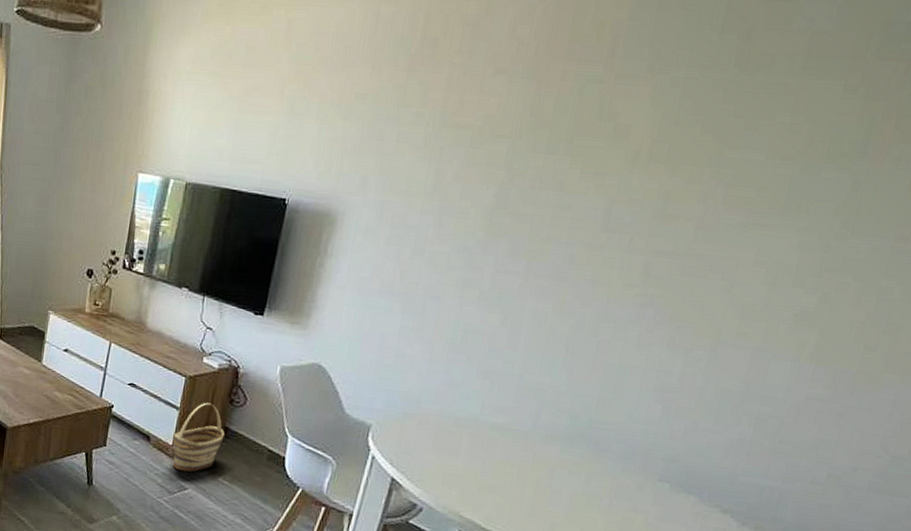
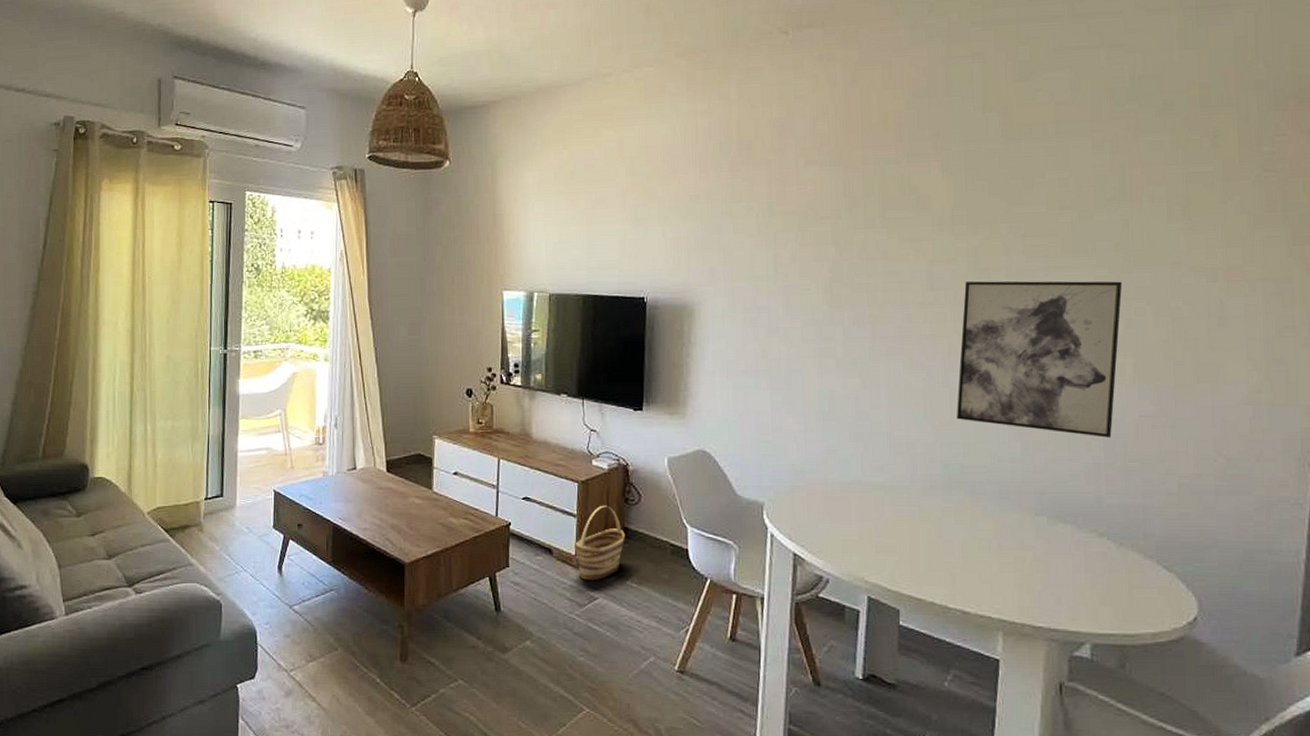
wall art: none [598,227,832,416] -> present [956,281,1123,438]

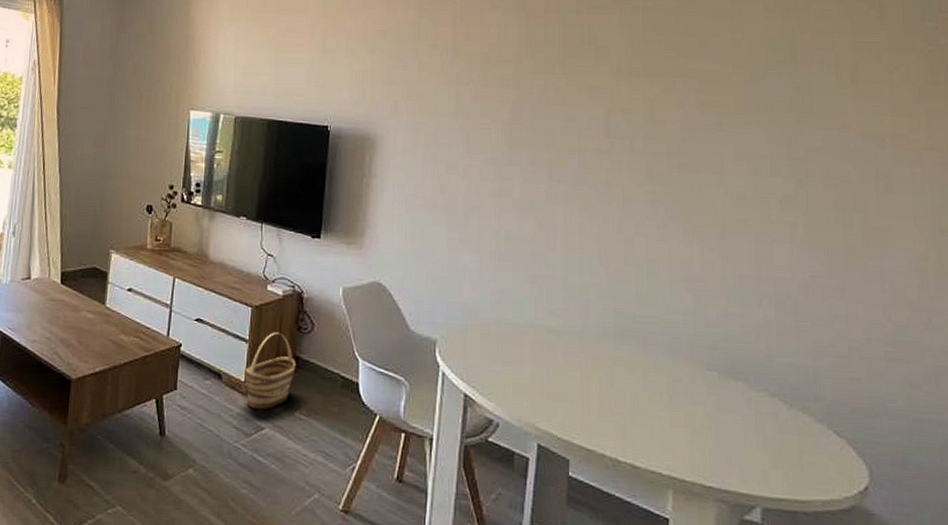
wall art: present [956,281,1123,438] -> none [630,132,793,296]

